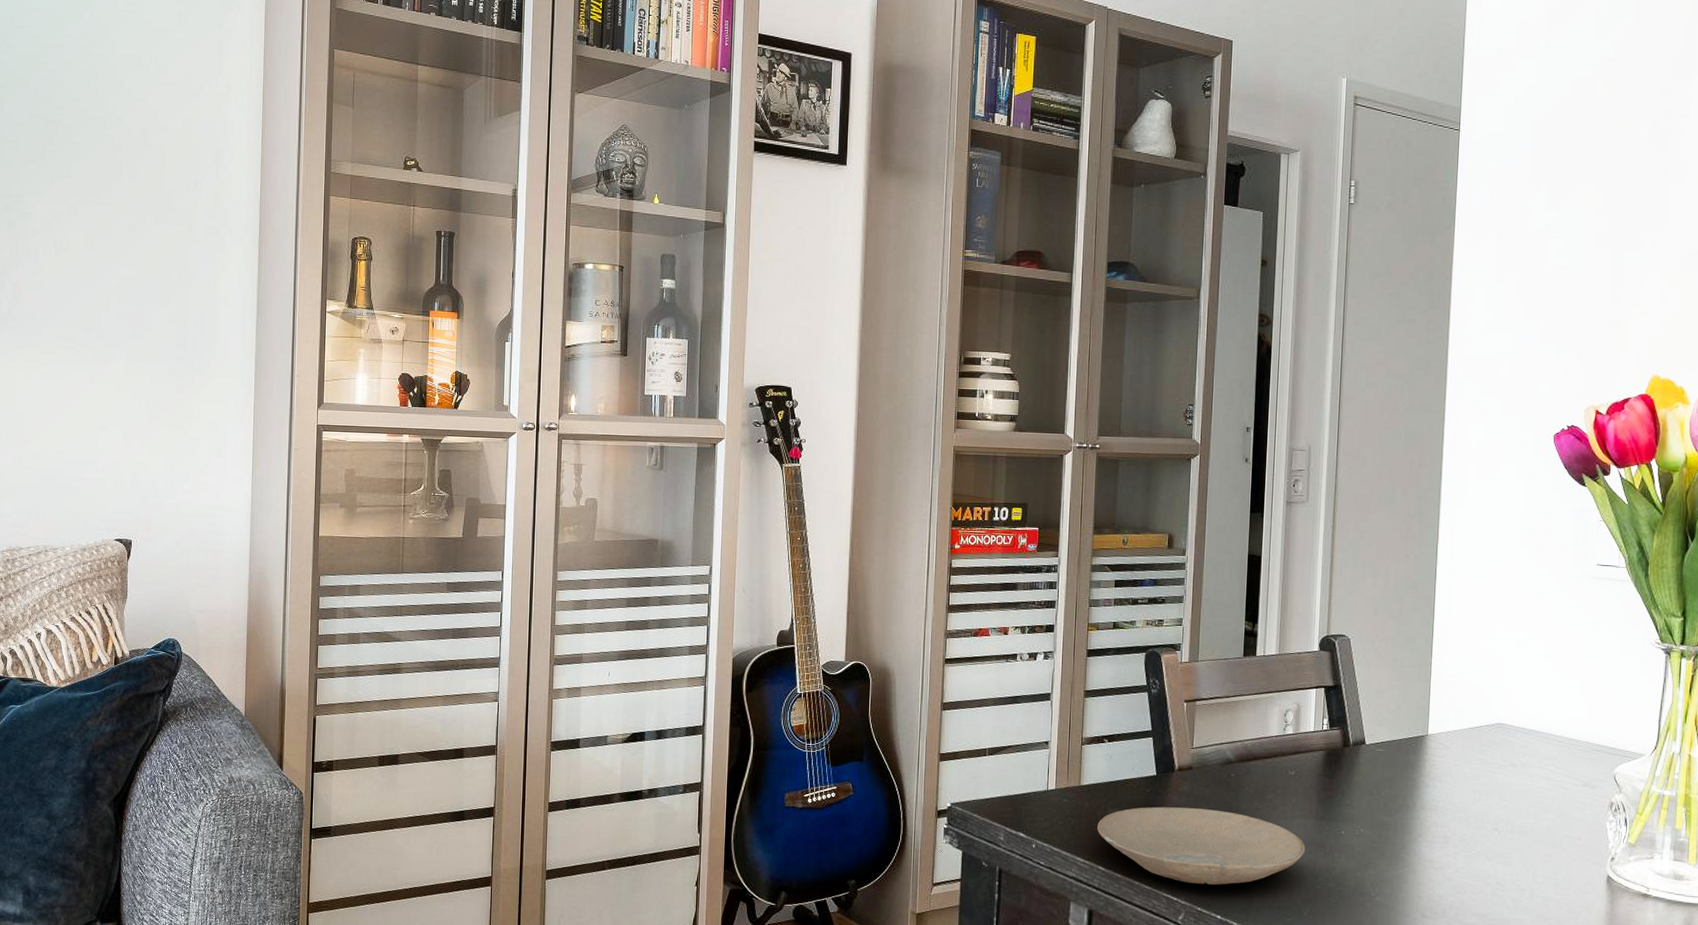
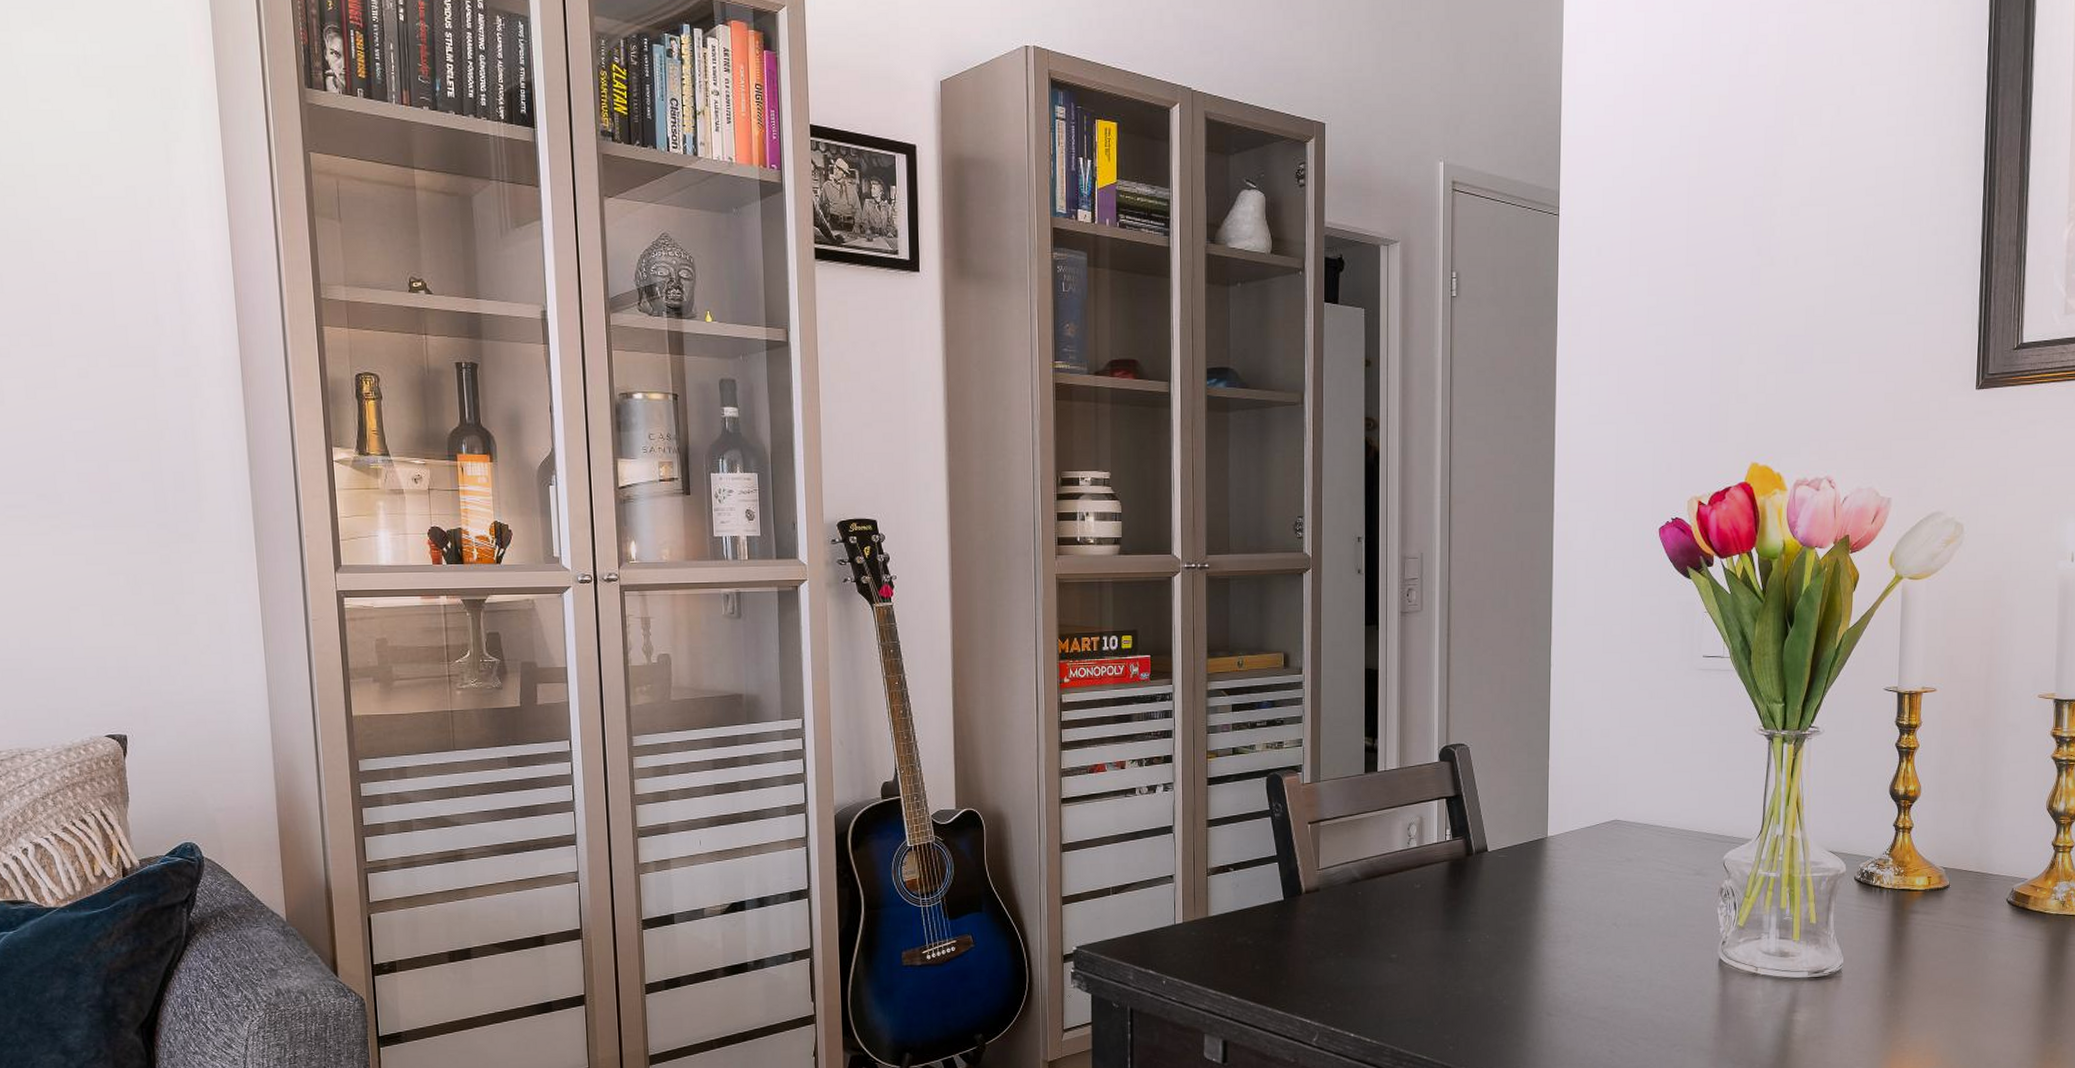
plate: present [1097,806,1306,885] -> none [1227,929,1434,1005]

